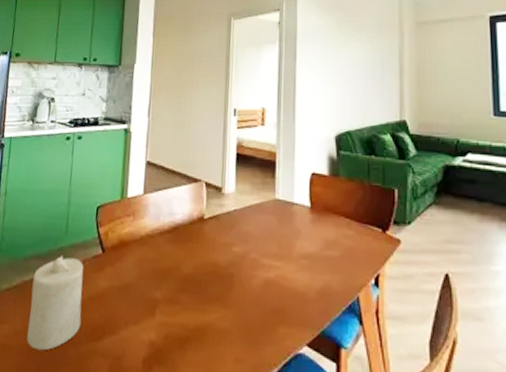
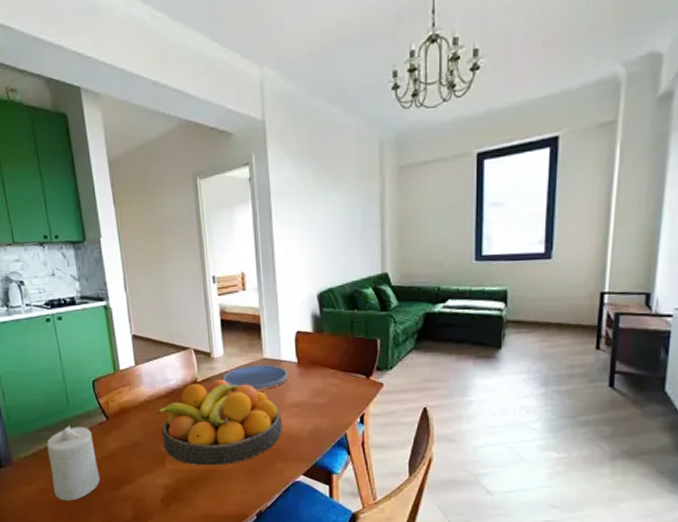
fruit bowl: none [155,218,289,323] -> present [156,379,282,466]
plate: none [230,205,300,234] -> present [222,365,289,390]

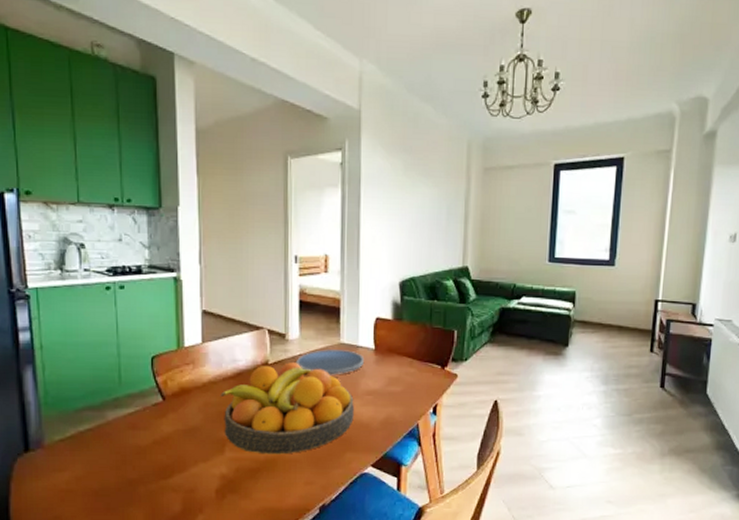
candle: present [47,425,100,501] -> none [89,404,148,492]

